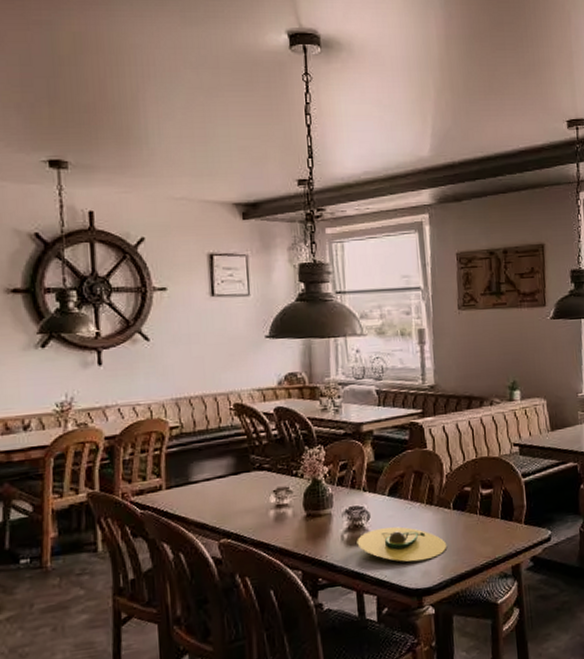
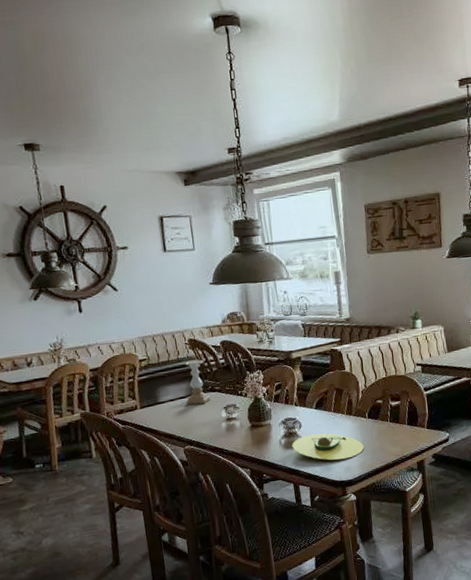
candle holder: none [226,429,258,486] -> present [184,359,211,405]

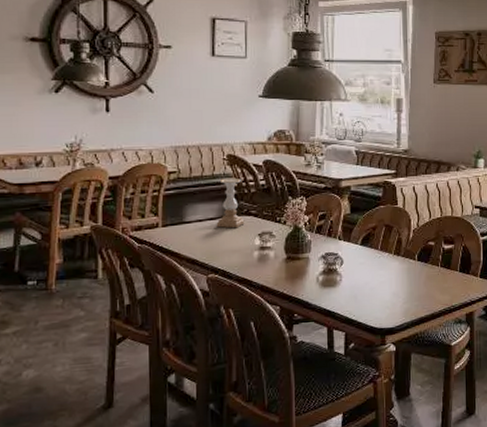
avocado: present [292,433,365,460] -> none [330,272,410,305]

